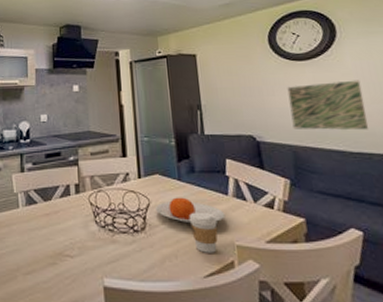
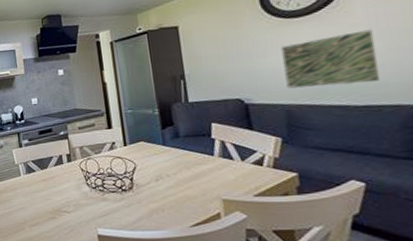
plate: present [156,197,226,224] -> none [142,160,211,183]
coffee cup: present [189,212,218,253] -> none [174,171,204,207]

